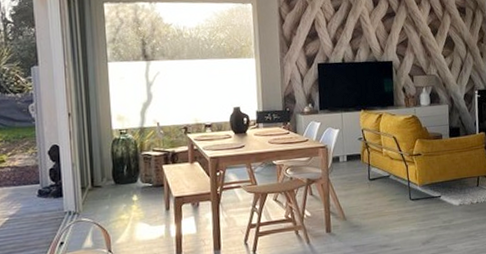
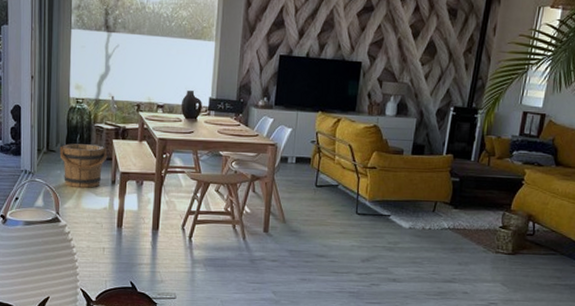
bucket: none [106,173,159,221] -> present [59,143,108,188]

